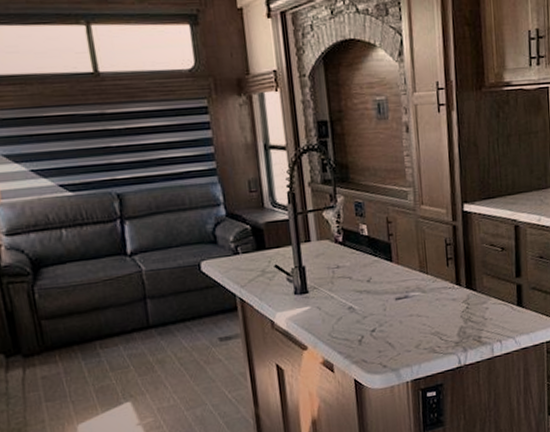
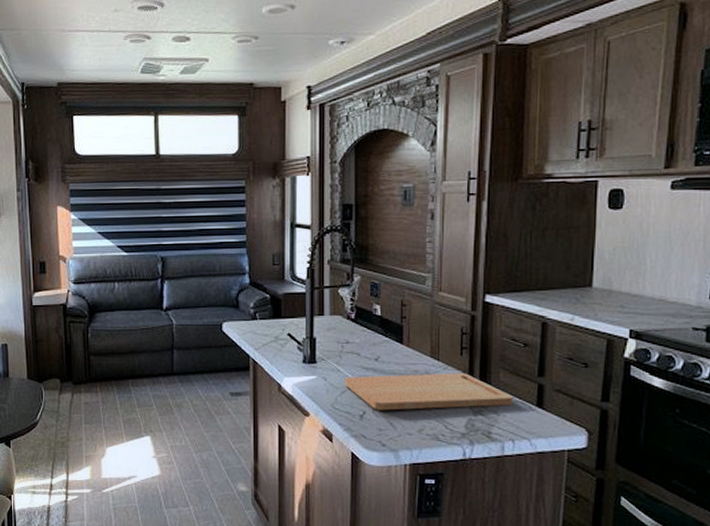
cutting board: none [339,283,497,333] -> present [345,373,512,411]

